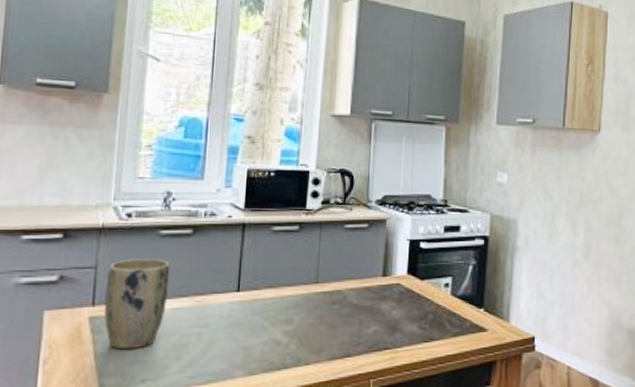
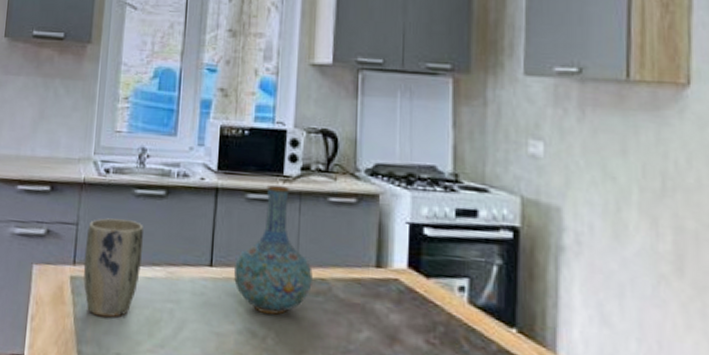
vase: none [259,217,331,324] -> present [233,185,313,315]

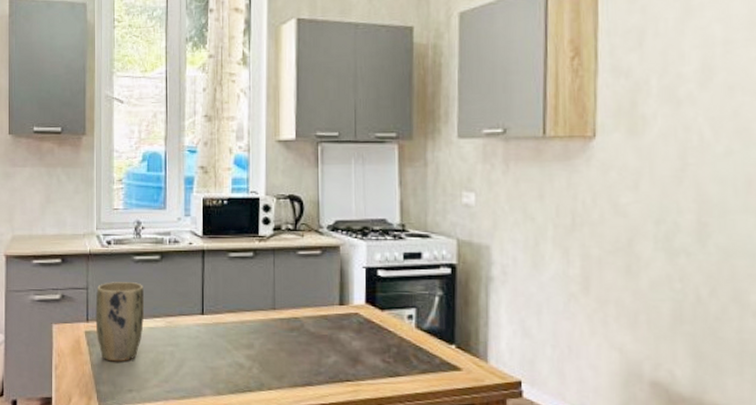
vase: present [233,185,313,315] -> none [221,244,287,349]

